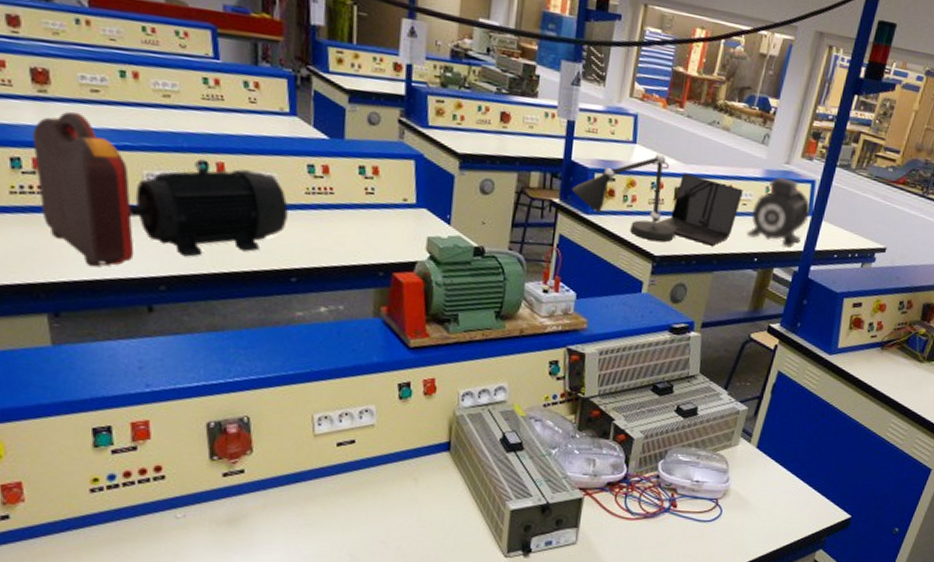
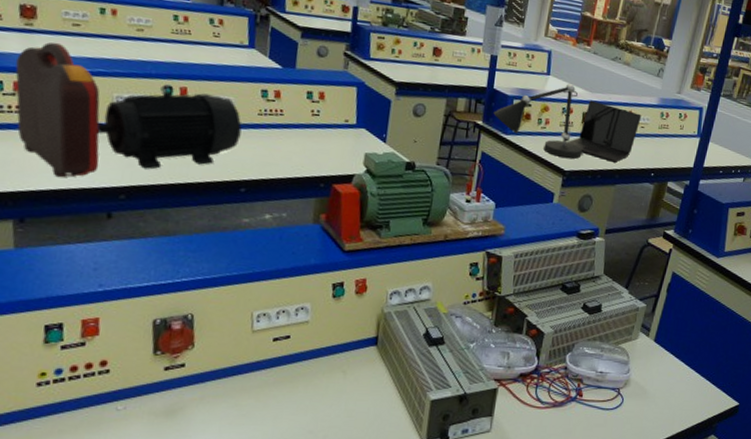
electric motor: present [745,176,811,248] -> none [643,104,699,165]

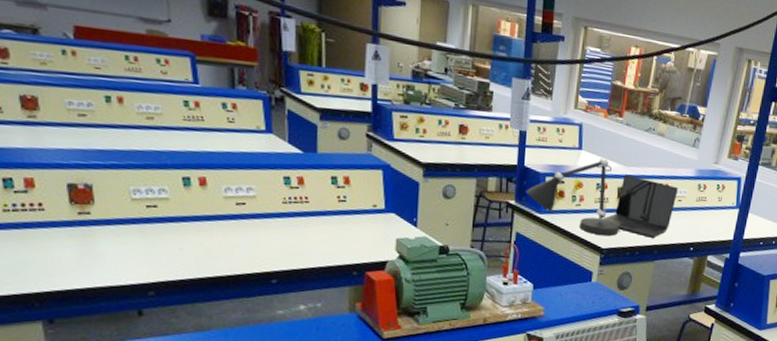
toolbox: present [15,42,100,178] -> none [24,134,124,276]
electric motor: present [97,84,242,169] -> none [117,175,267,264]

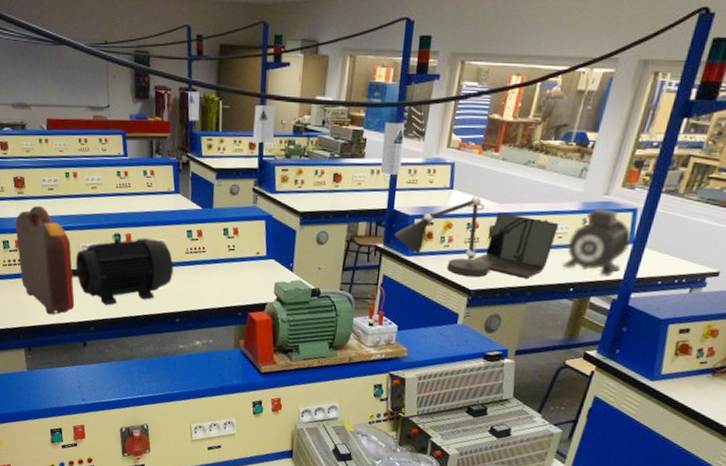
toolbox: none [24,134,124,276] -> present [15,205,75,315]
electric motor: none [117,175,267,264] -> present [71,232,174,305]
electric motor: none [682,175,738,238] -> present [561,207,632,277]

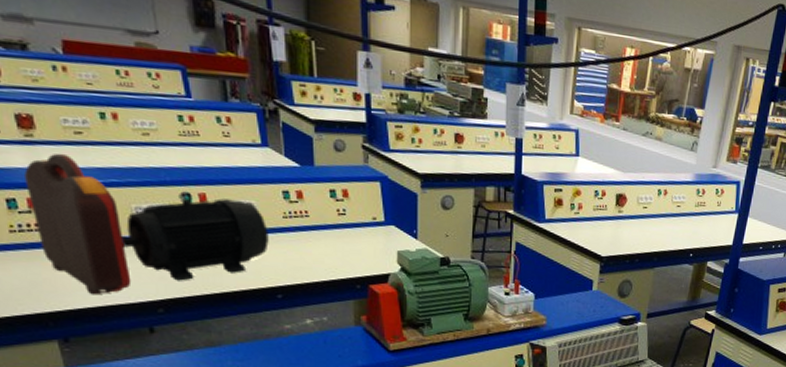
desk lamp: present [394,196,490,278] -> none [524,164,619,244]
laptop: present [472,212,559,278] -> none [602,180,677,245]
electric motor: present [561,207,632,277] -> none [681,179,737,243]

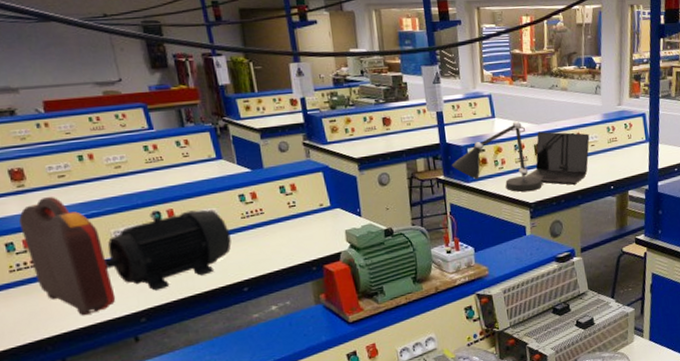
desk lamp: none [524,164,619,244] -> present [452,121,544,192]
laptop: none [602,180,677,245] -> present [525,131,590,185]

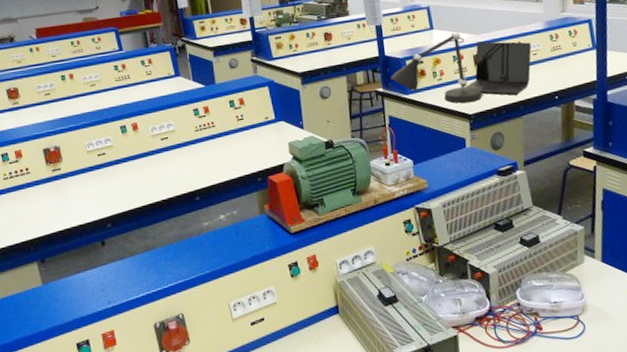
toolbox: present [19,196,116,316] -> none [13,112,87,221]
electric motor: present [104,209,232,291] -> none [79,123,186,198]

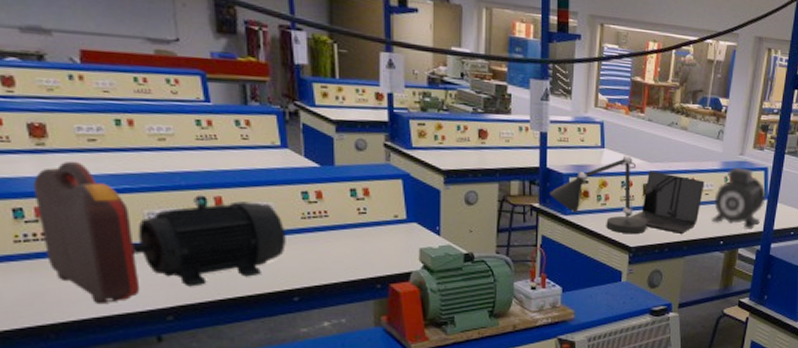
toolbox: none [13,112,87,221] -> present [34,160,140,305]
electric motor: none [79,123,186,198] -> present [132,195,286,287]
electric motor: none [542,23,594,81] -> present [710,166,766,230]

